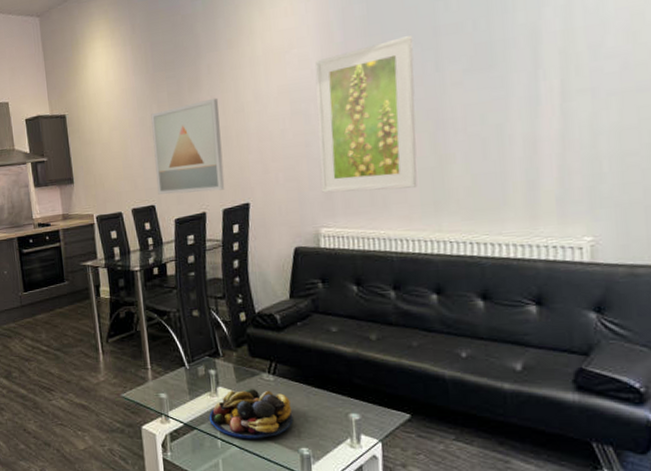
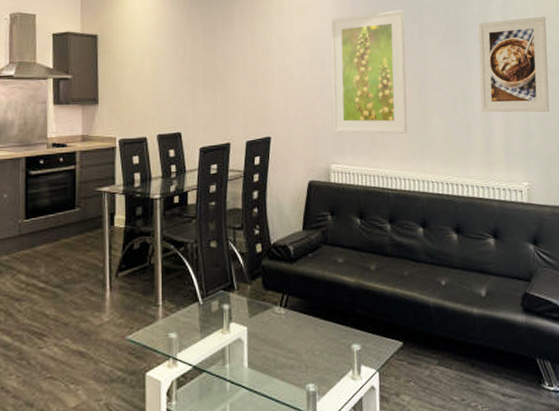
wall art: present [151,97,225,195] -> none [184,38,250,124]
fruit bowl: present [209,389,293,439] -> none [219,323,301,379]
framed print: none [522,10,638,153] -> present [478,16,550,113]

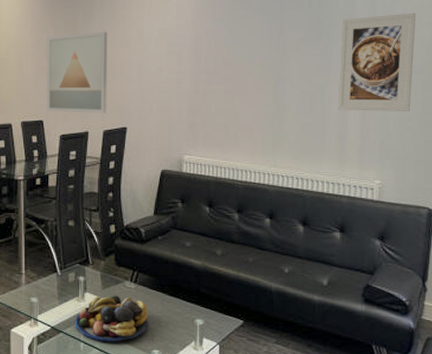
wall art: none [184,38,250,124] -> present [47,31,108,113]
fruit bowl: none [219,323,301,379] -> present [74,295,148,342]
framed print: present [330,10,408,134] -> none [187,5,266,129]

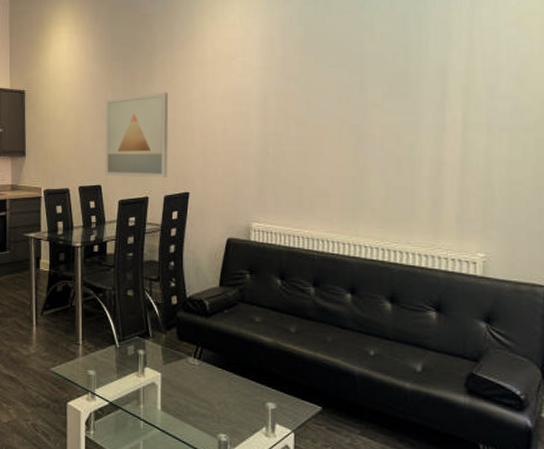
fruit bowl: present [74,295,148,342] -> none [134,371,214,423]
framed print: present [338,12,417,111] -> none [430,62,525,174]

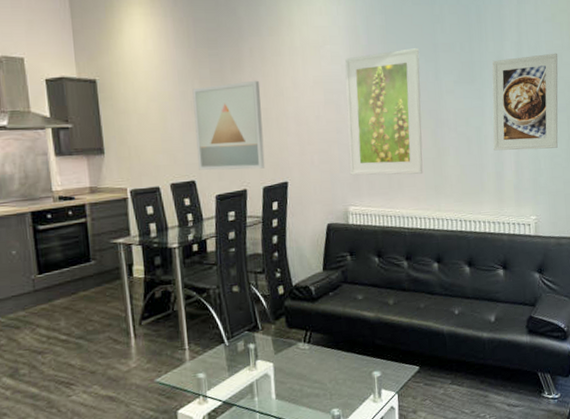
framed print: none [255,59,343,195] -> present [344,48,423,176]
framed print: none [430,62,525,174] -> present [492,53,558,151]

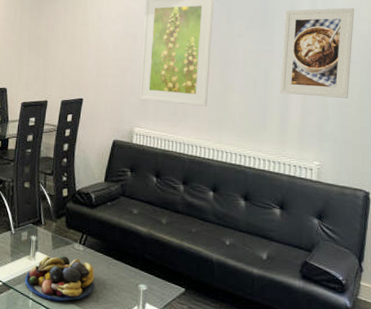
wall art: present [192,80,266,171] -> none [11,10,70,85]
fruit bowl: none [248,358,326,409] -> present [25,256,95,302]

